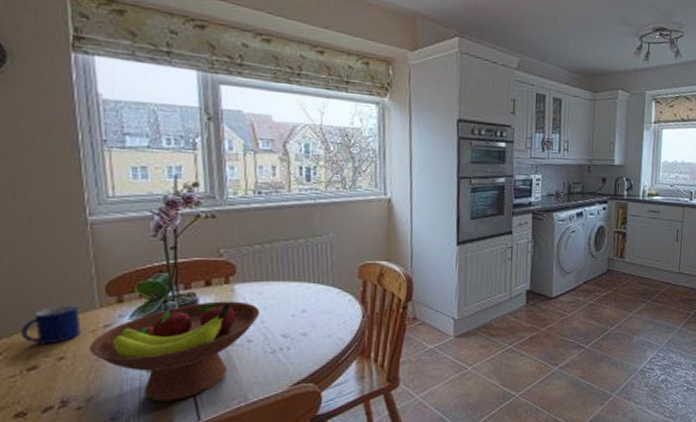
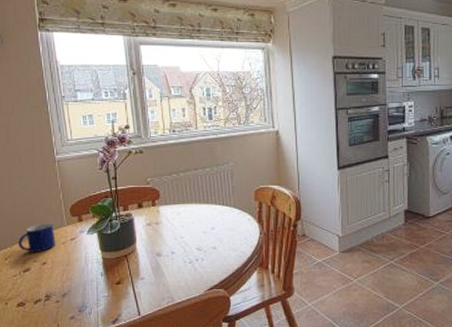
fruit bowl: present [90,301,260,402] -> none [62,220,180,299]

